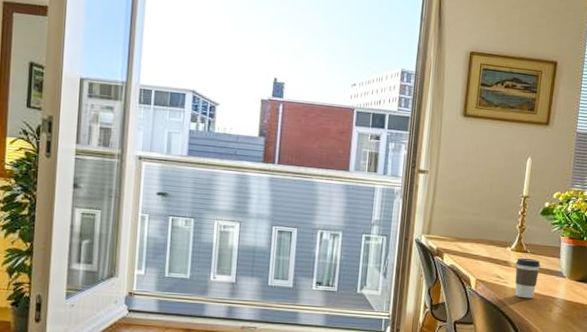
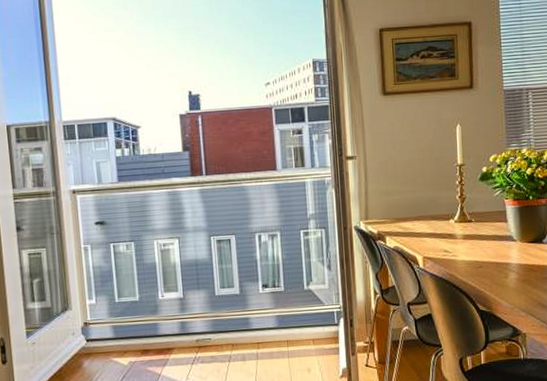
coffee cup: present [515,257,541,299] -> none [462,227,488,269]

